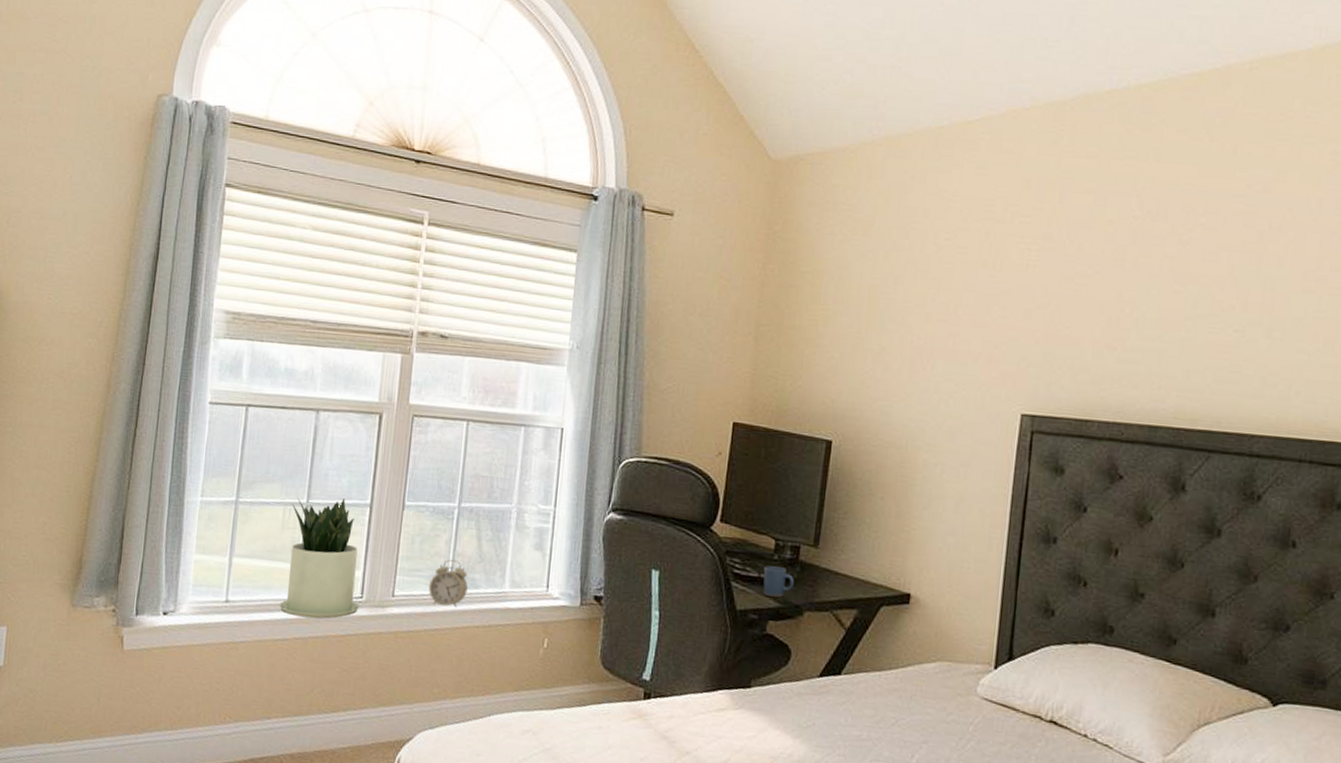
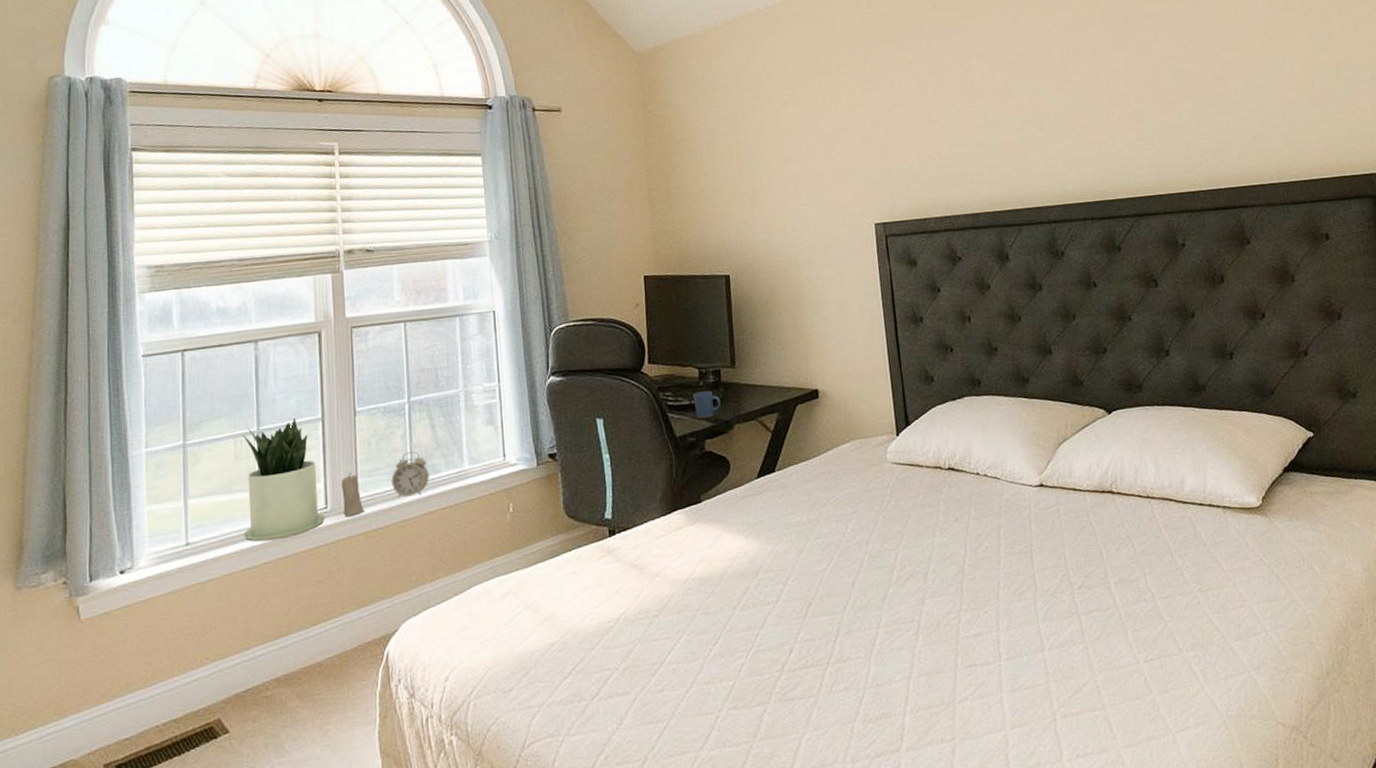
candle: none [377,567,399,613] -> present [340,472,366,517]

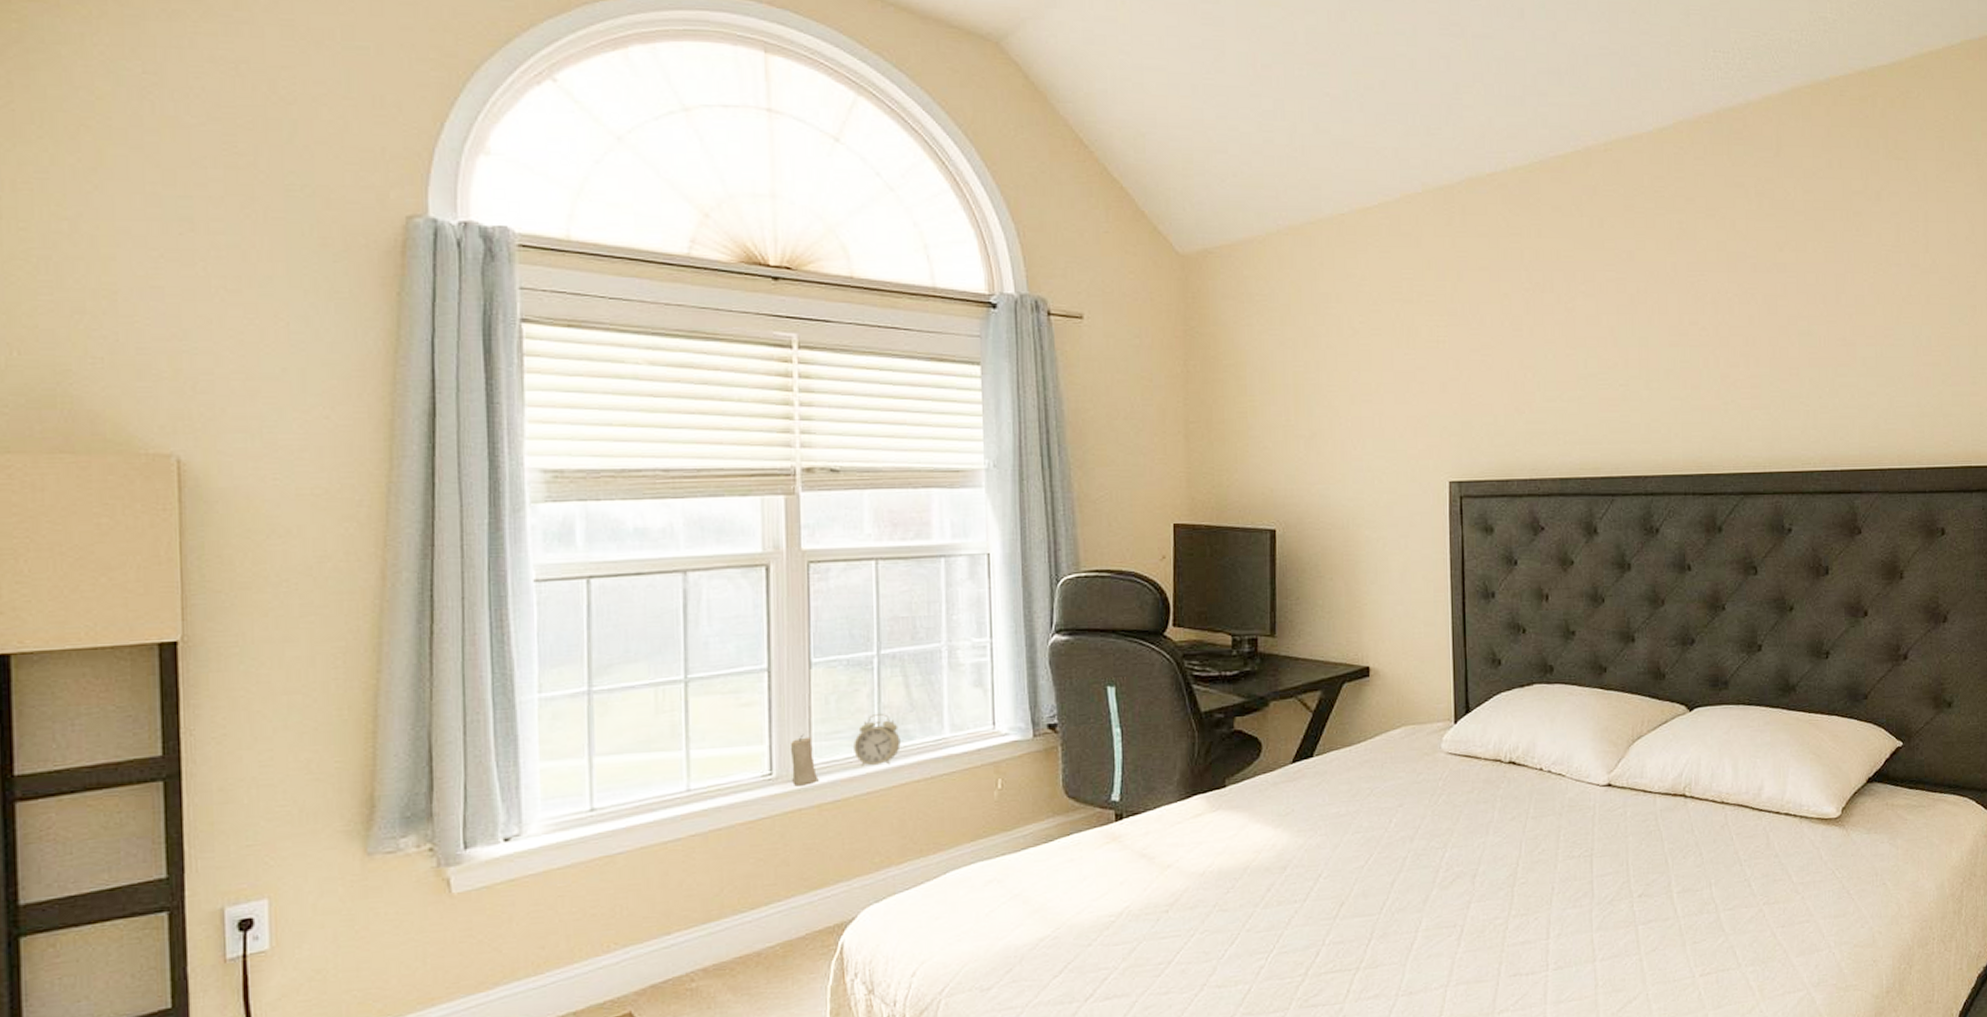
planter: present [242,418,327,543] -> none [663,667,771,811]
mug: present [693,391,721,419] -> none [1223,662,1256,693]

